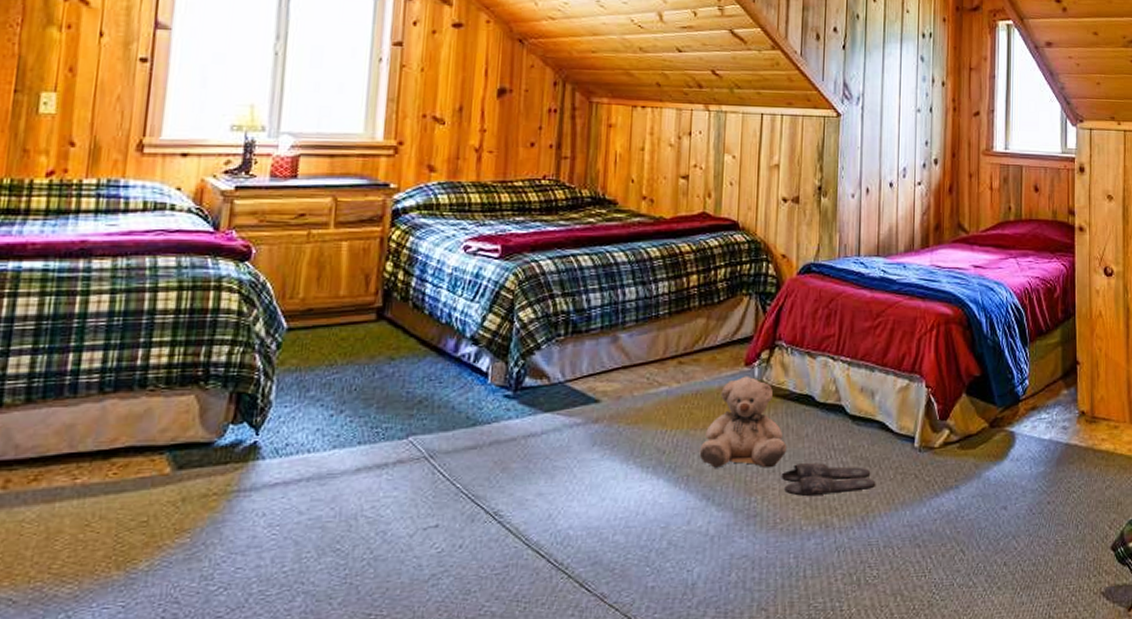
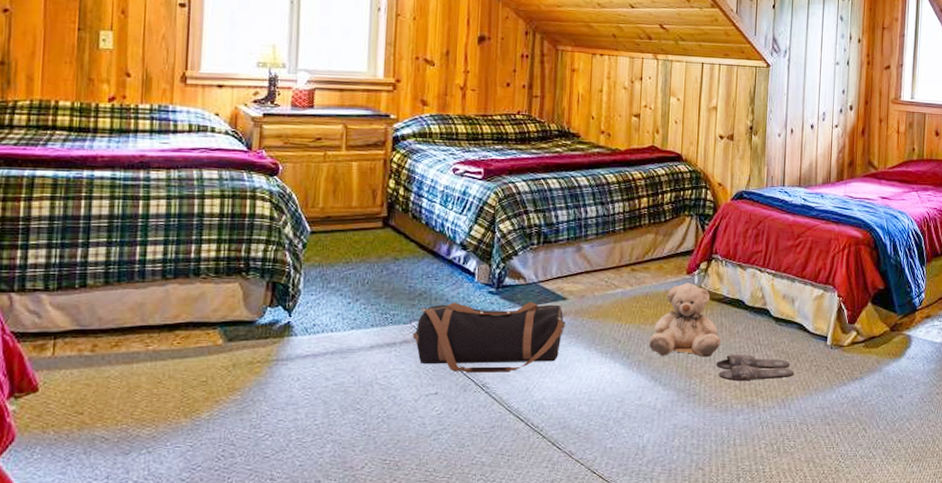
duffel bag: none [409,406,598,498] -> present [412,302,565,373]

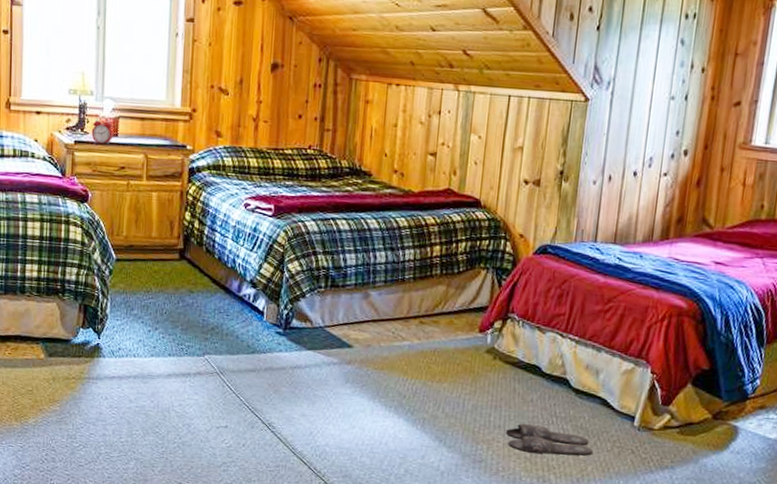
alarm clock: none [283,89,308,117] -> present [91,117,113,145]
duffel bag: present [412,302,565,373] -> none [205,339,350,415]
teddy bear: present [648,282,721,356] -> none [434,341,513,423]

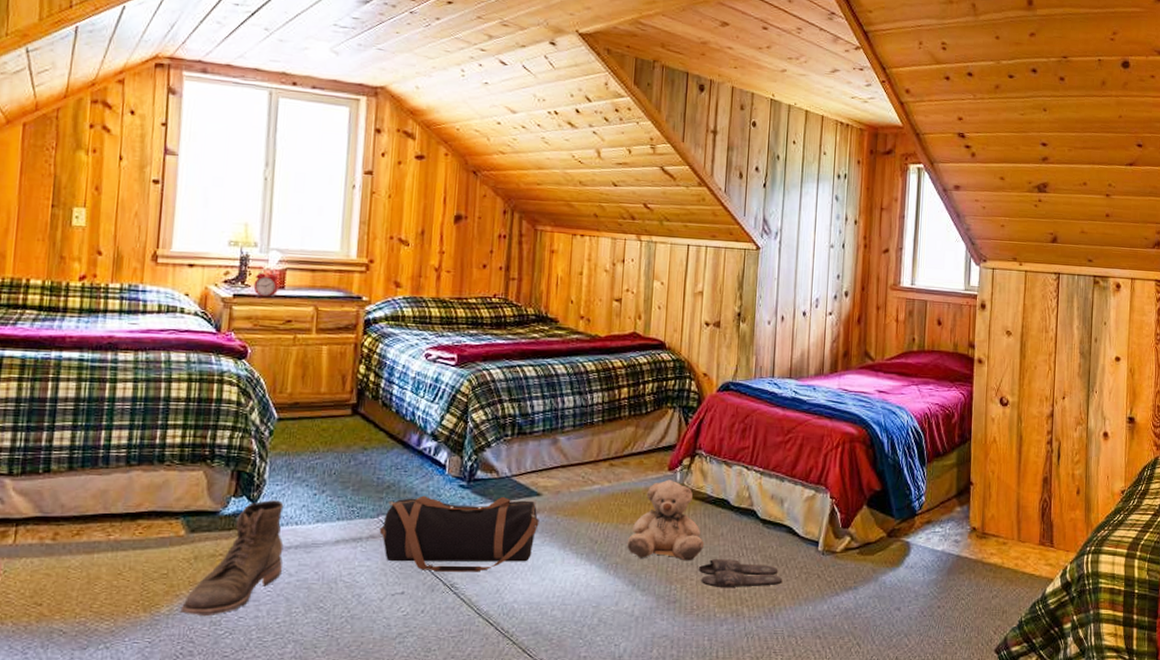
boot: none [44,333,124,431] -> present [180,500,284,617]
duffel bag: none [205,339,350,415] -> present [379,495,539,572]
teddy bear: none [434,341,513,423] -> present [627,479,705,560]

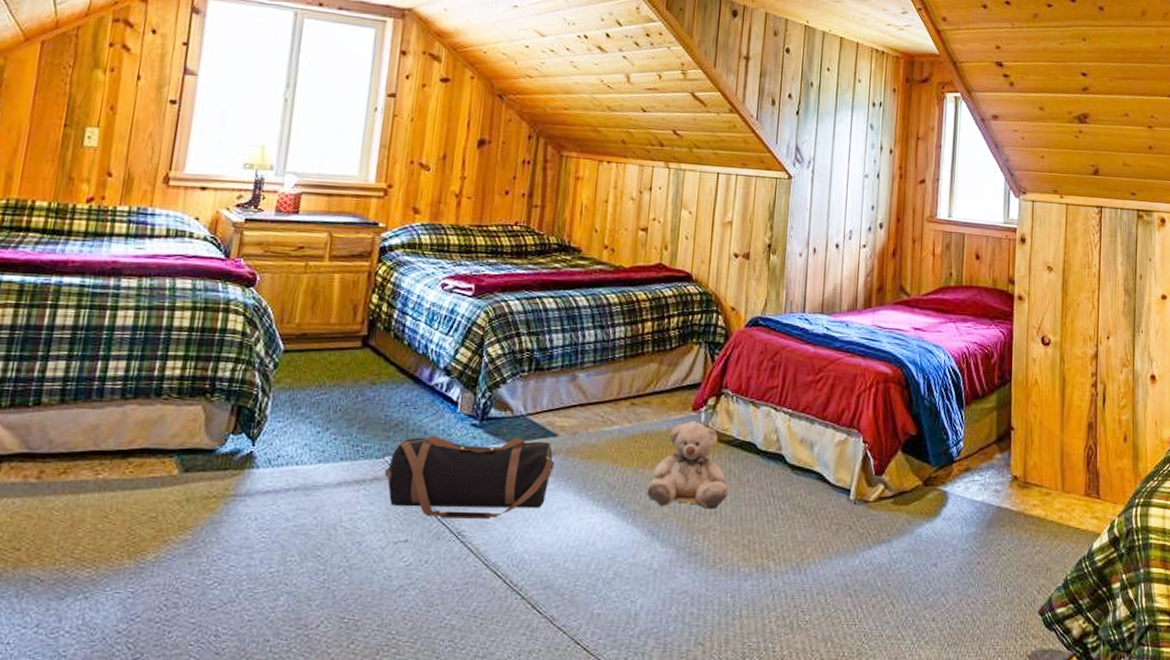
boot: present [180,500,284,617] -> none [167,438,285,565]
alarm clock: present [253,269,279,298] -> none [266,193,294,223]
slippers: present [699,558,783,587] -> none [723,506,812,539]

